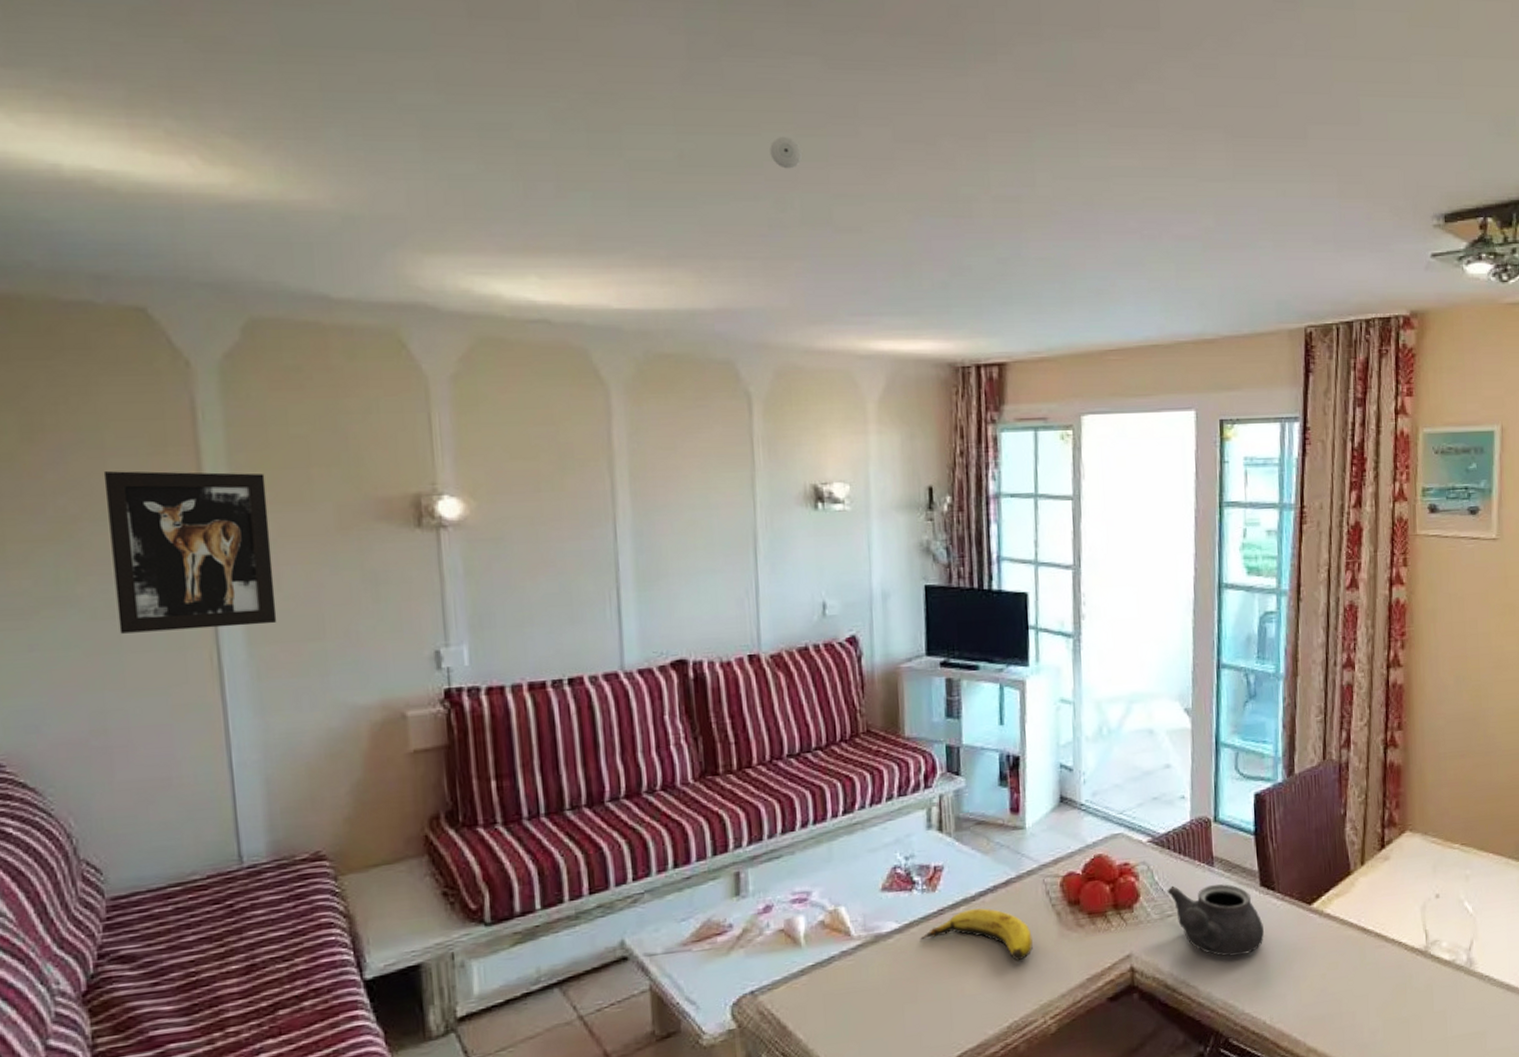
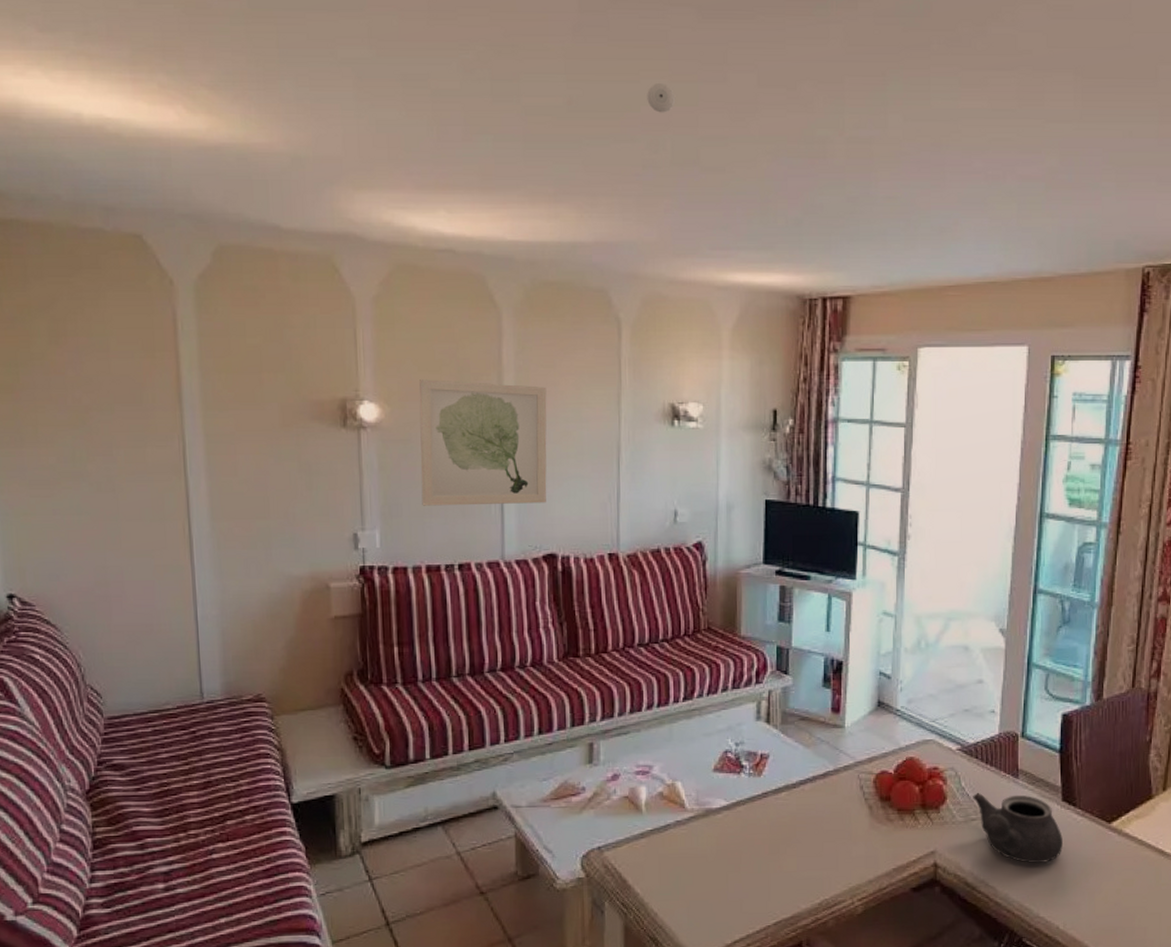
wall art: present [103,471,277,634] -> none [108,371,234,504]
wall art: none [512,468,672,614] -> present [419,379,547,506]
banana: present [919,908,1033,961] -> none [744,795,845,846]

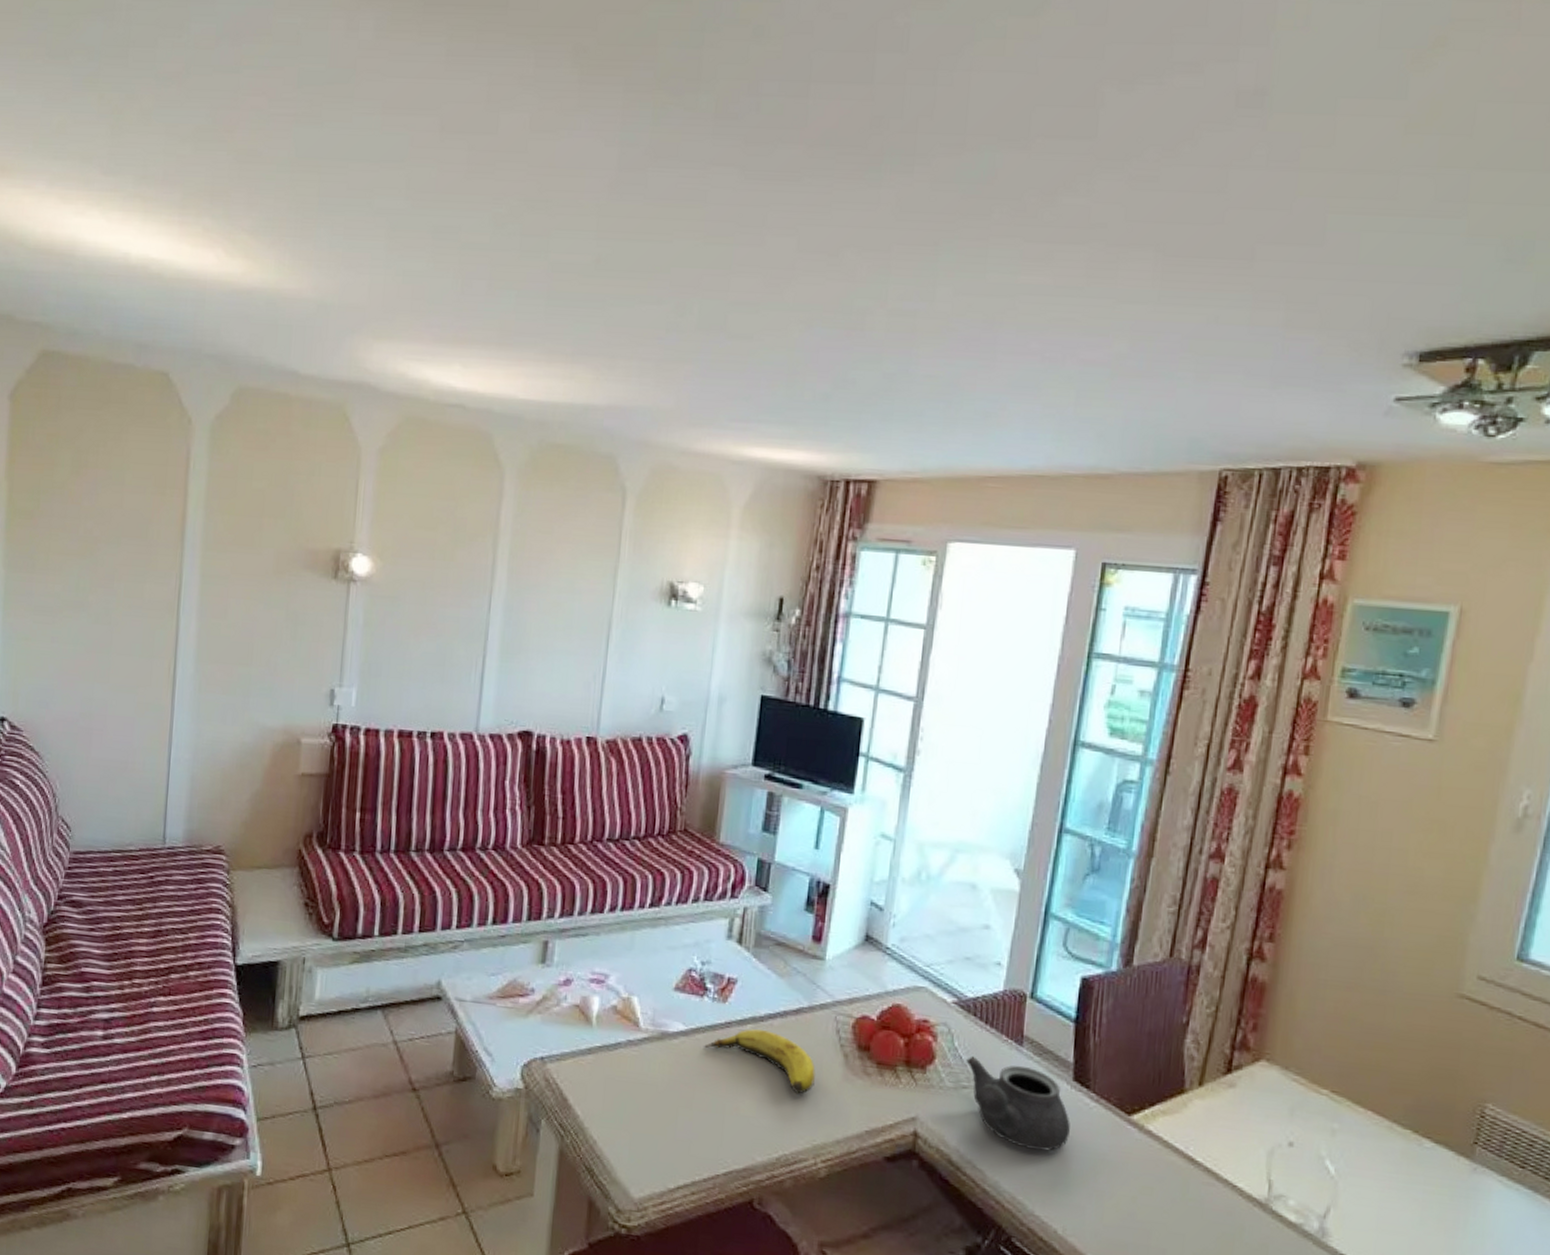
wall art: present [419,379,547,506] -> none [402,536,542,677]
smoke detector: present [647,83,676,113] -> none [678,244,709,276]
banana: none [744,795,845,846] -> present [703,1029,815,1094]

